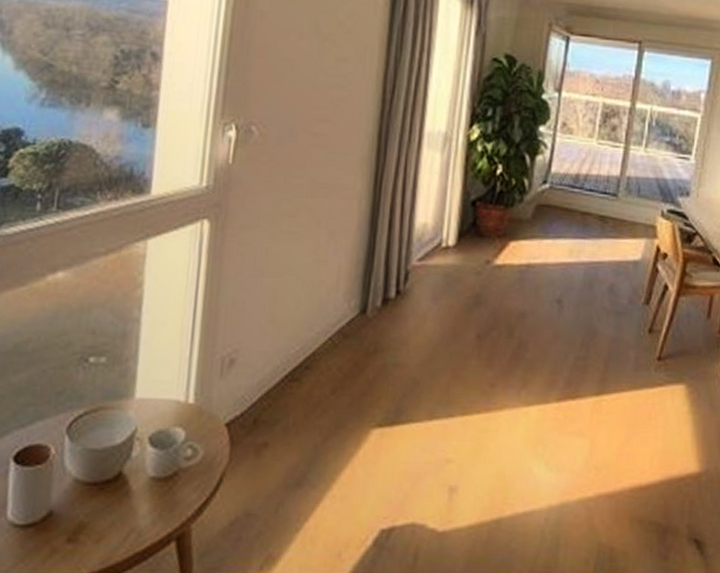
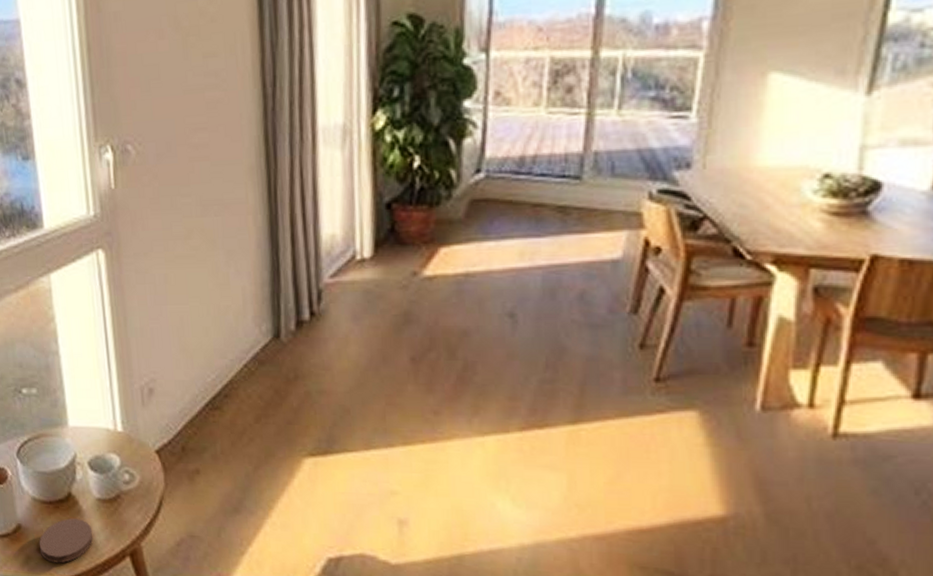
coaster: none [70,501,139,554] -> present [39,518,93,563]

